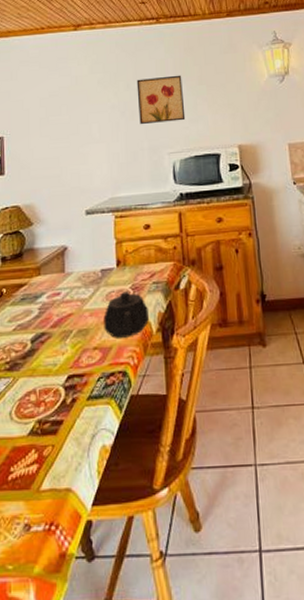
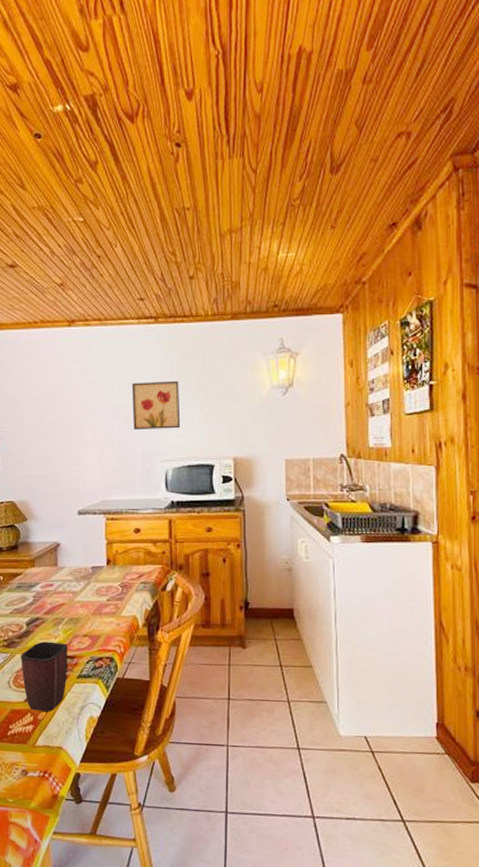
mug: none [24,359,77,446] -> present [20,641,68,713]
teapot: present [103,290,149,338] -> none [93,587,136,629]

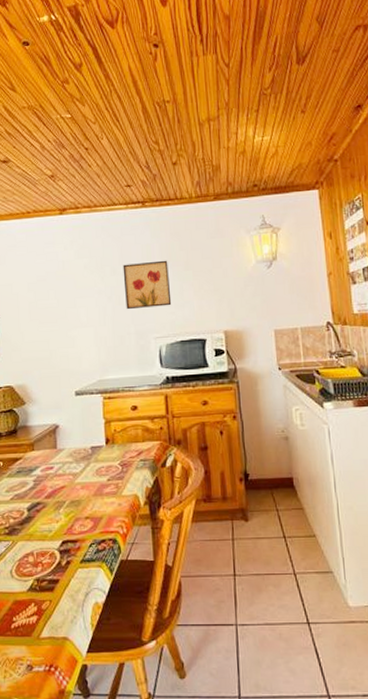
mug: present [20,641,68,713] -> none [22,526,71,601]

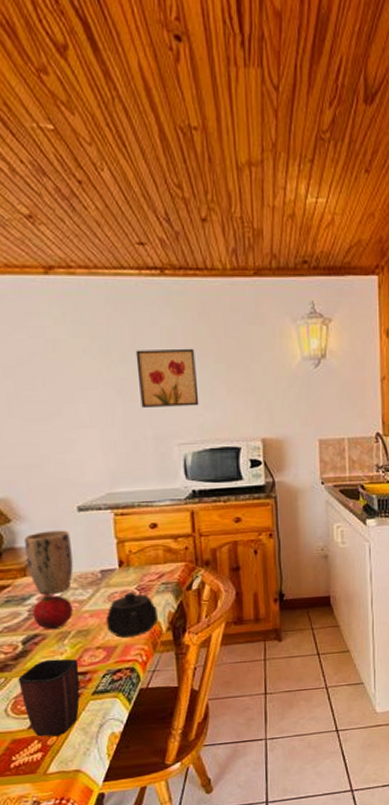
mug: none [22,526,71,601] -> present [18,659,80,737]
plant pot: none [34,411,70,468] -> present [23,530,74,595]
fruit: none [36,467,68,499] -> present [32,594,73,630]
teapot: none [94,466,137,509] -> present [106,591,158,638]

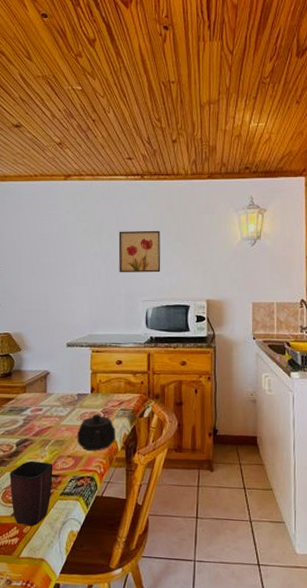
plant pot: present [23,530,74,595] -> none [27,359,59,409]
fruit: present [32,594,73,630] -> none [26,409,54,437]

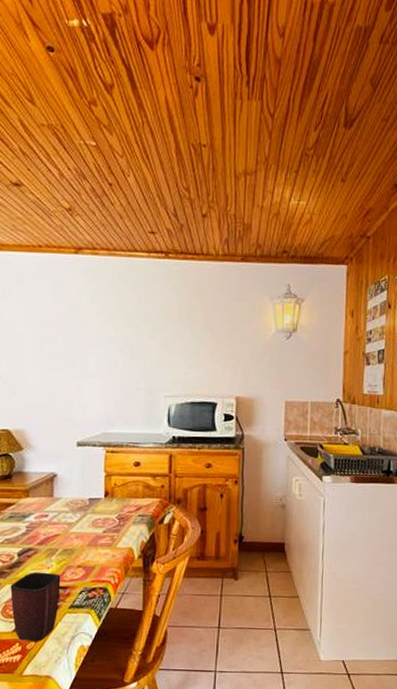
teapot: present [77,413,115,451] -> none [88,519,132,560]
wall art: present [118,230,161,273] -> none [138,316,186,366]

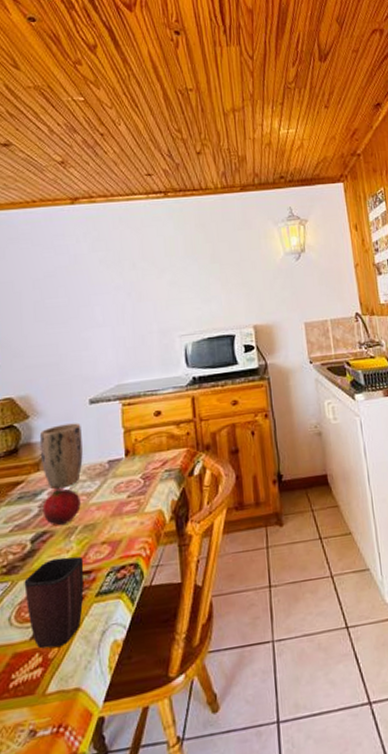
fruit: none [29,515,62,546] -> present [42,488,81,526]
plant pot: none [30,460,68,515] -> present [39,423,83,489]

